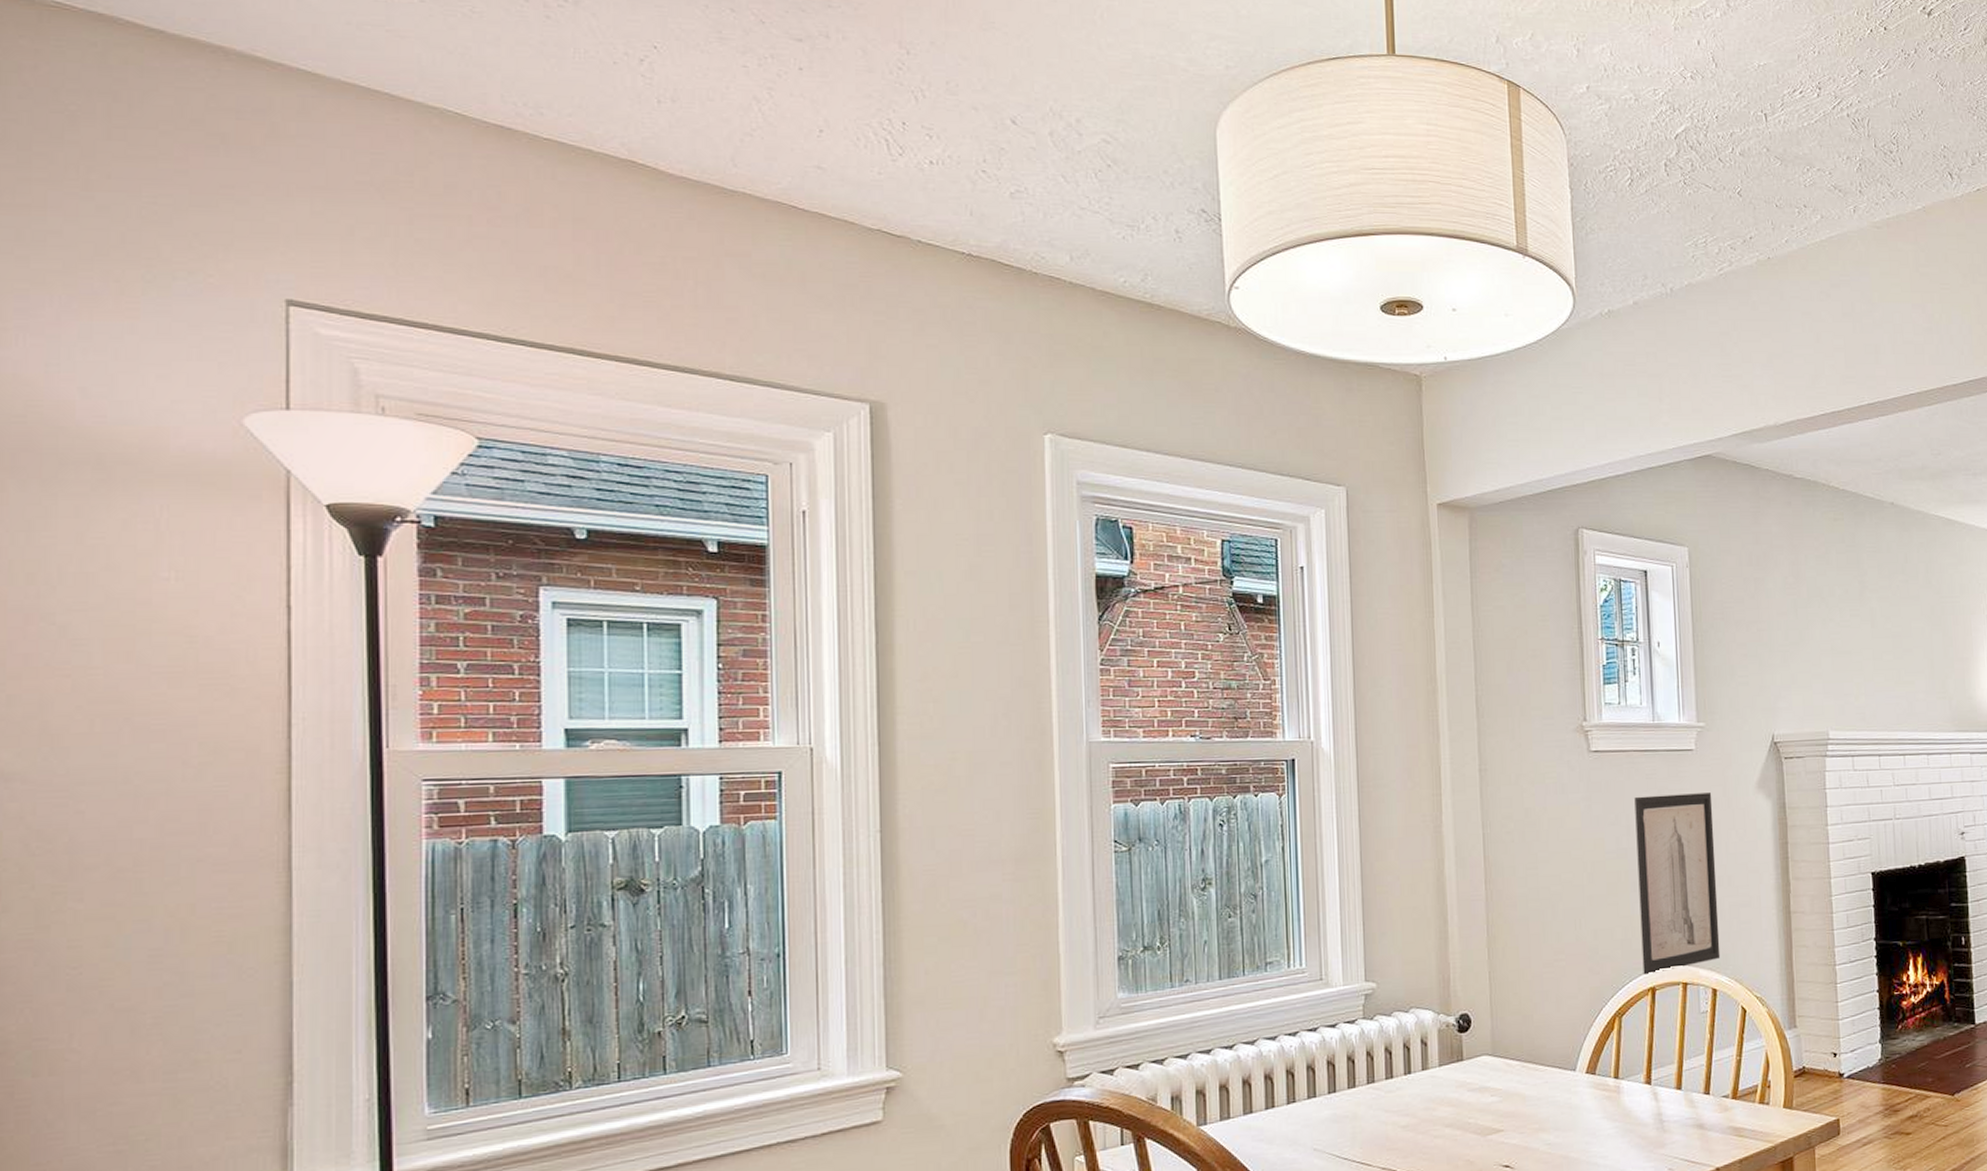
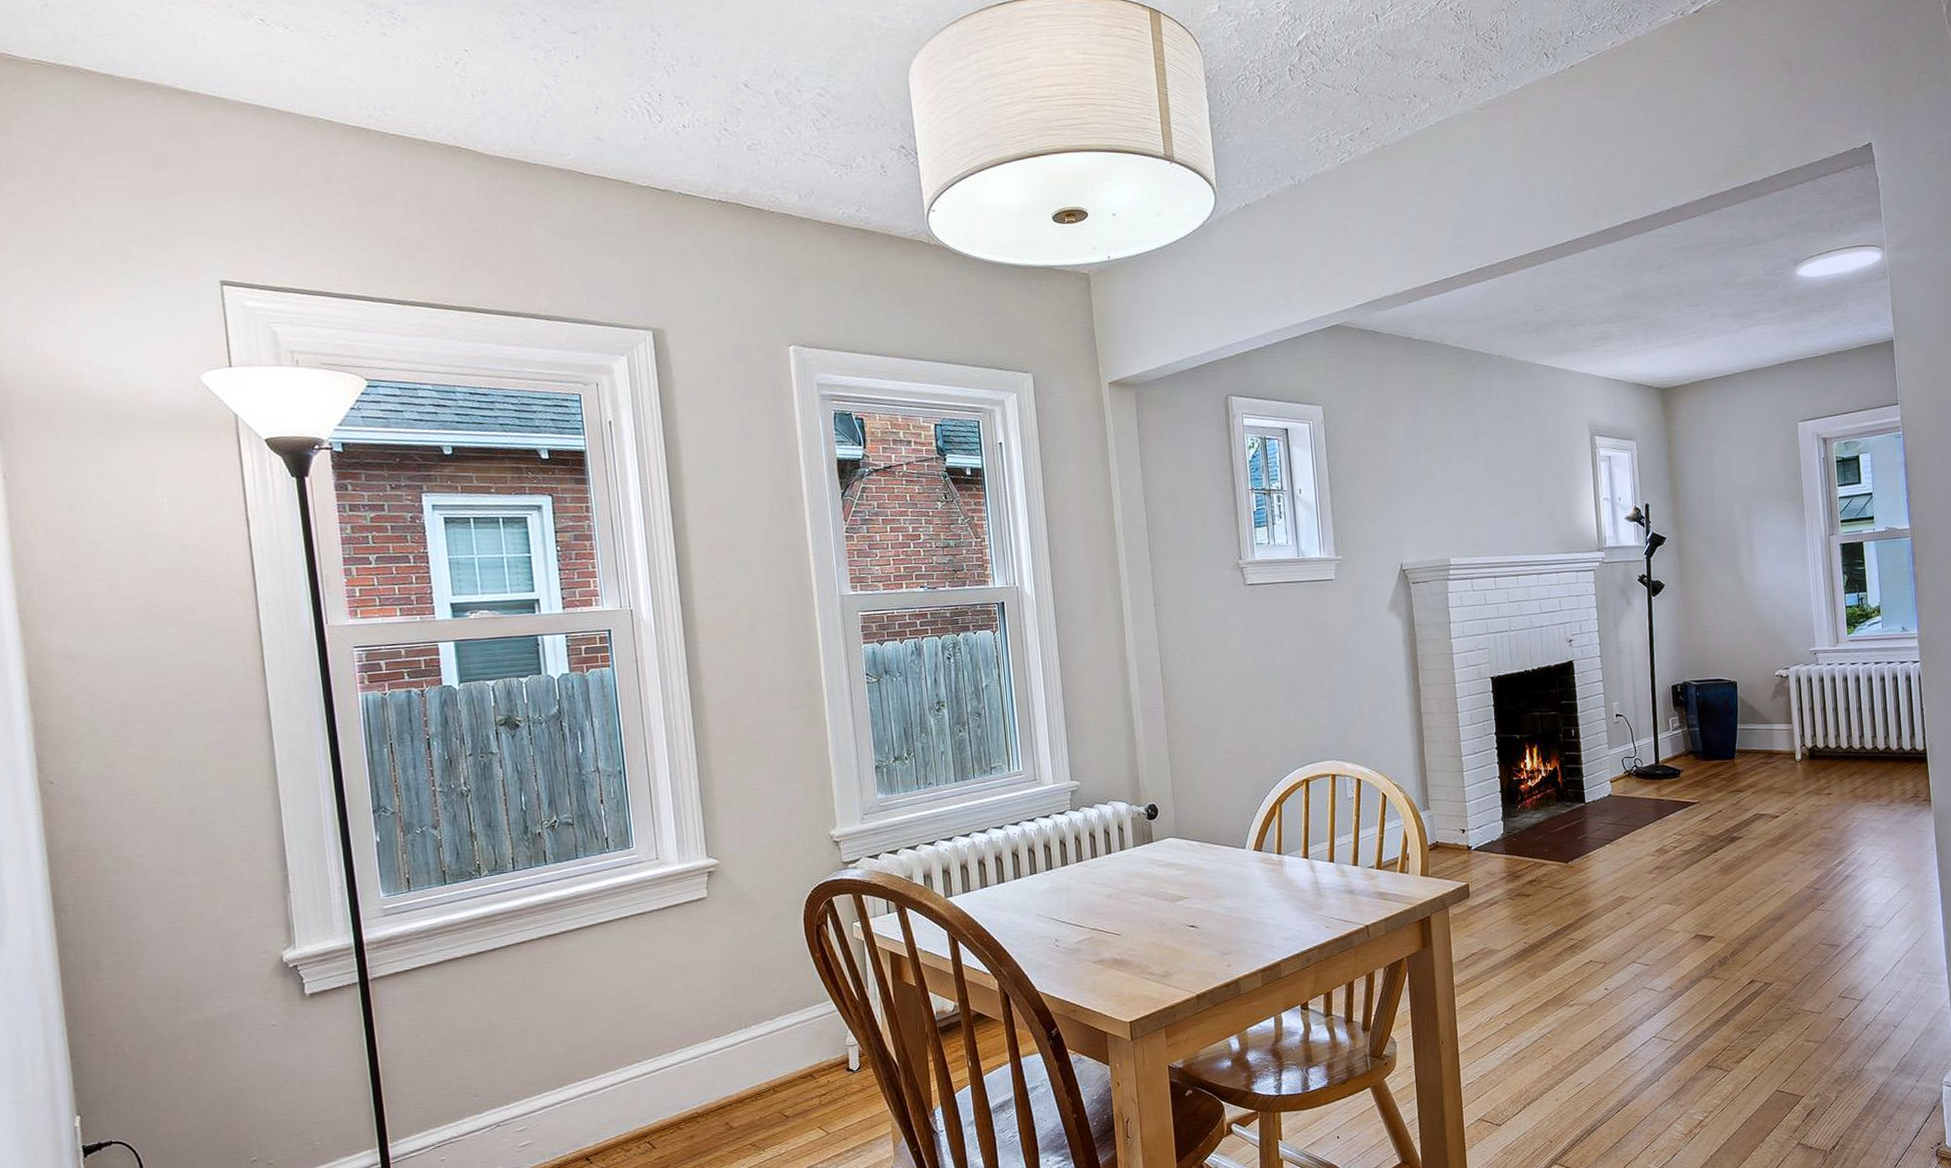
wall art: present [1634,793,1721,975] -> none [1285,615,1363,769]

